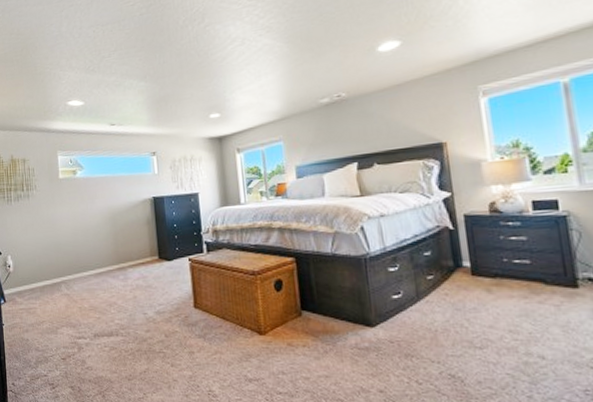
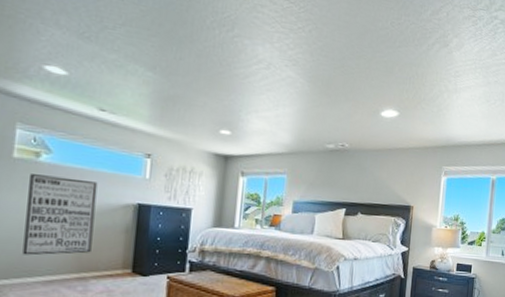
wall art: none [72,185,124,254] -> present [22,174,98,256]

